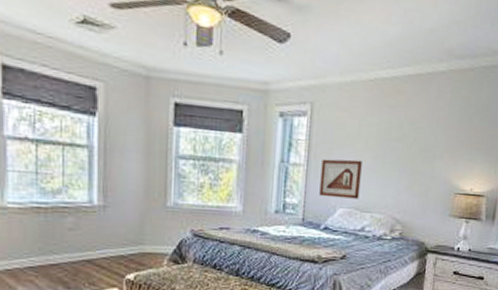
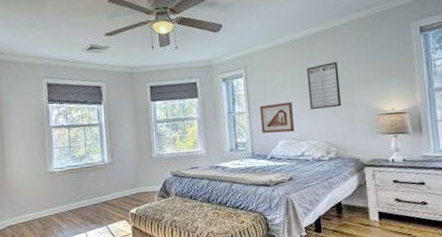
writing board: none [382,118,425,177] -> present [306,62,342,110]

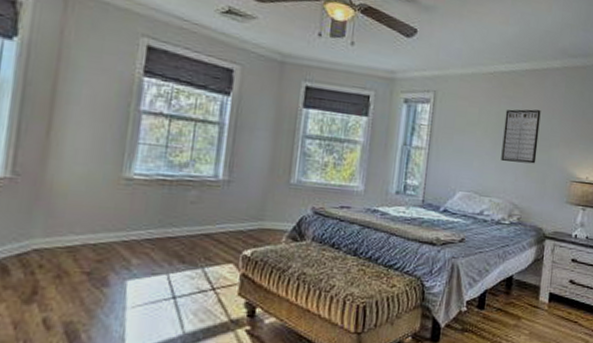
picture frame: present [260,102,295,134] -> none [439,143,482,183]

